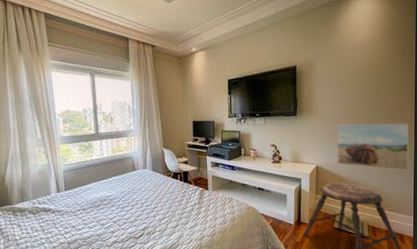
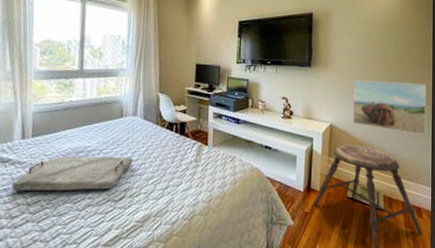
serving tray: none [54,203,148,234] -> present [11,156,134,192]

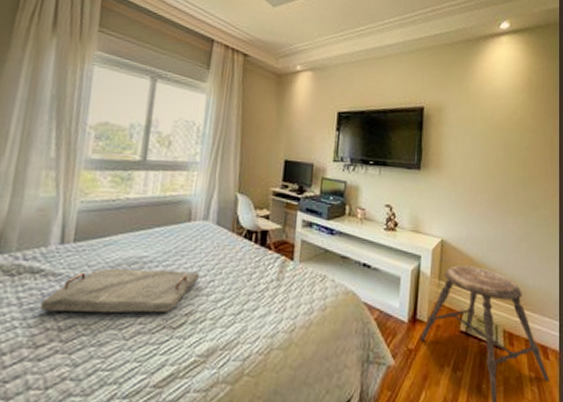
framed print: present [352,80,427,135] -> none [467,187,553,257]

